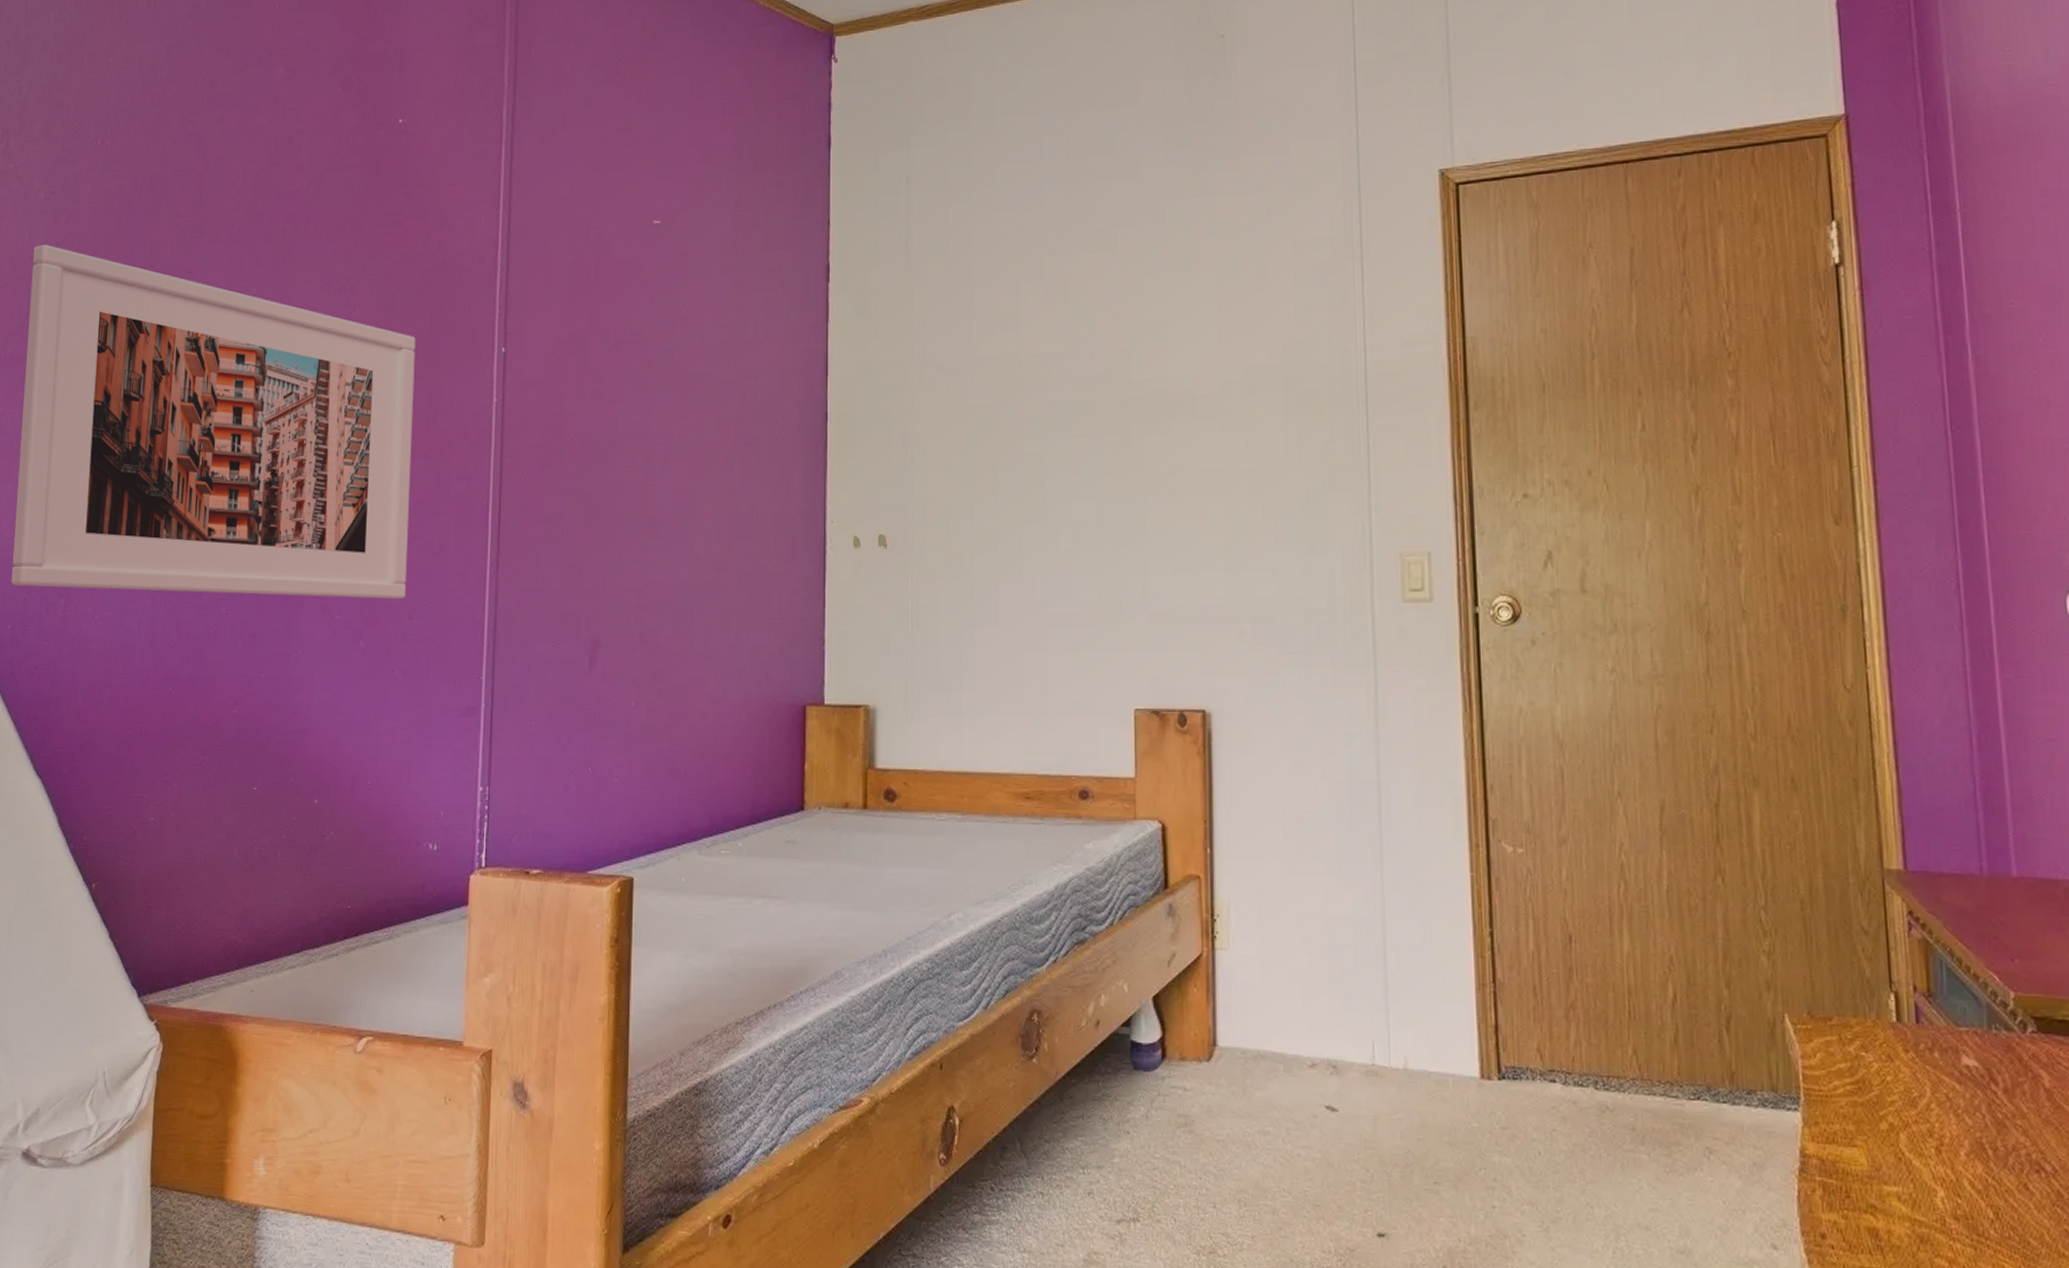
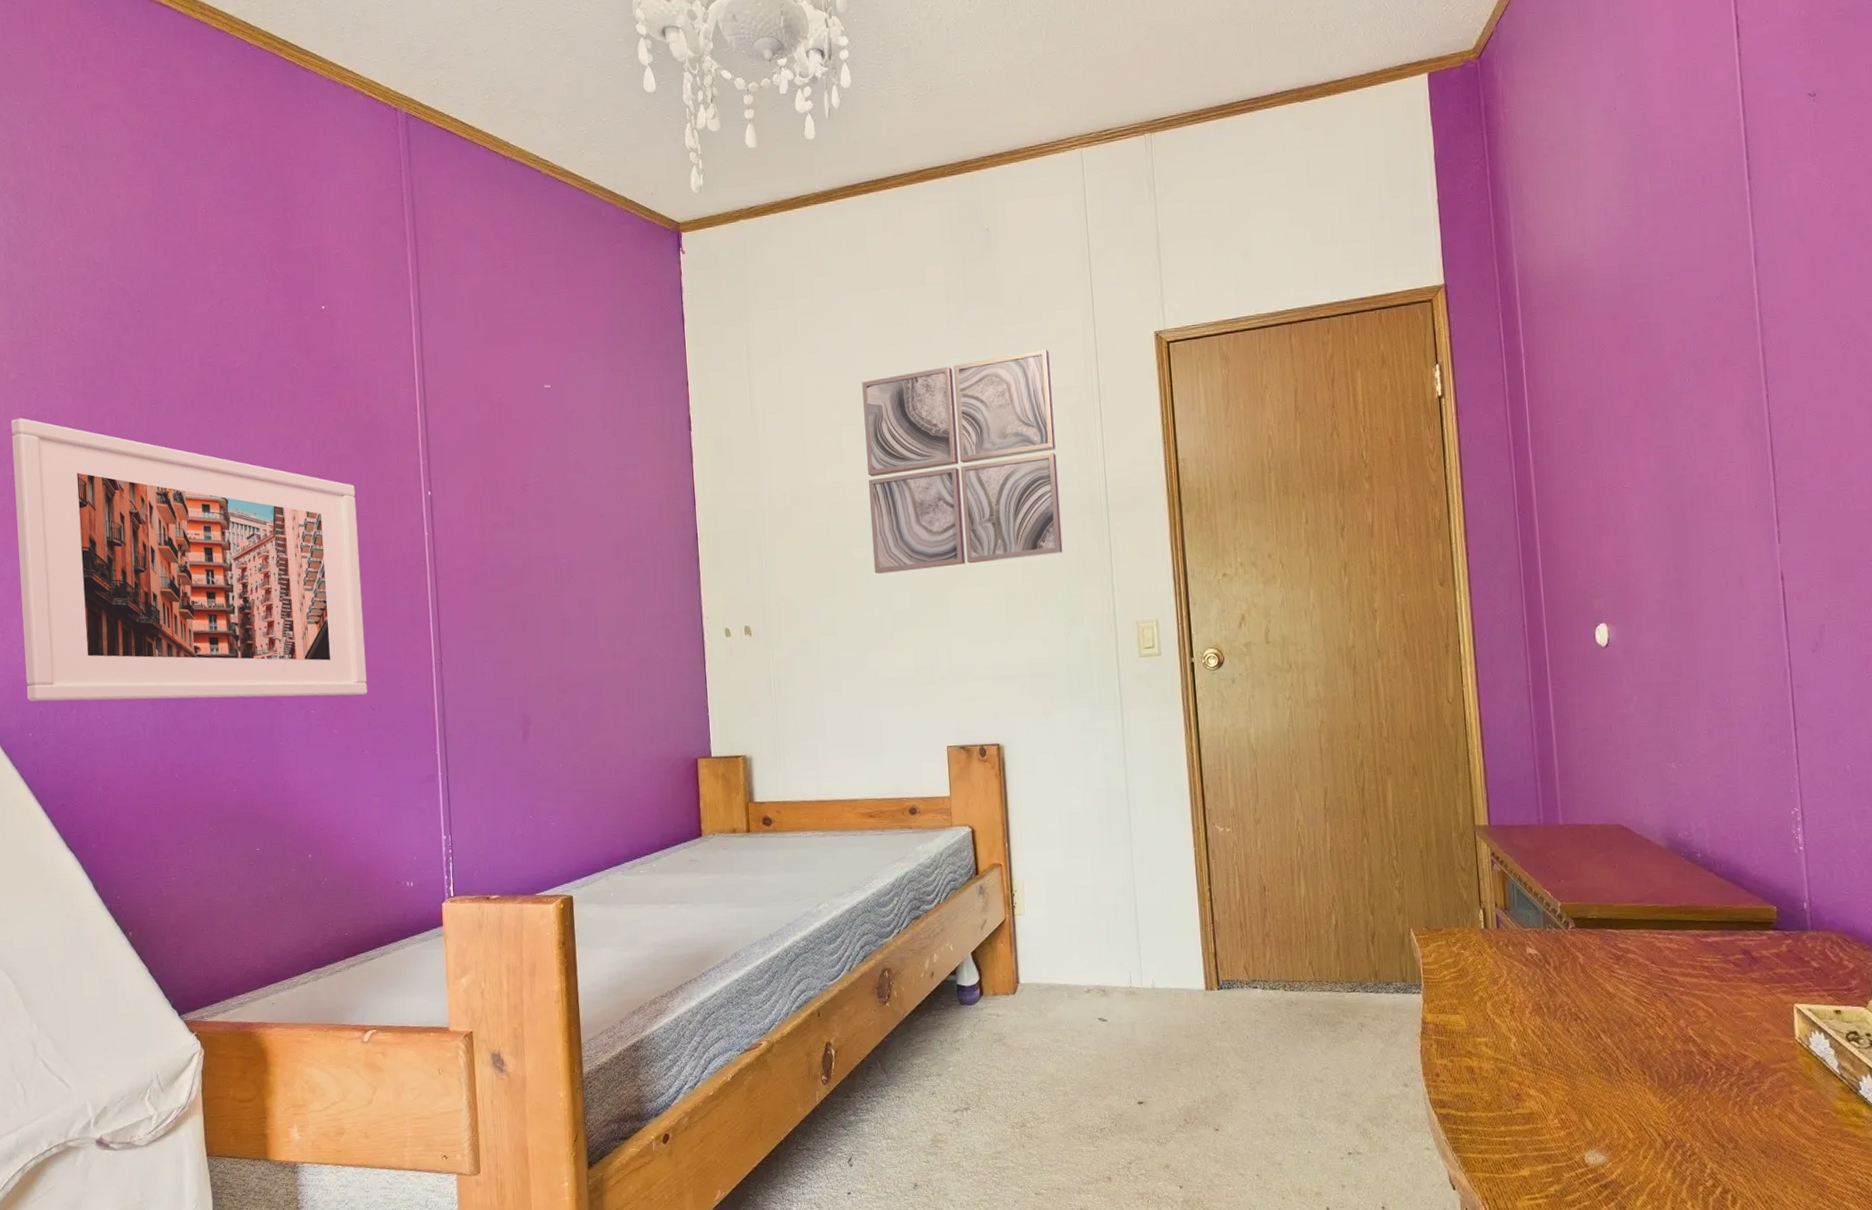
wall art: none [1049,189,1304,474] -> present [862,349,1063,574]

